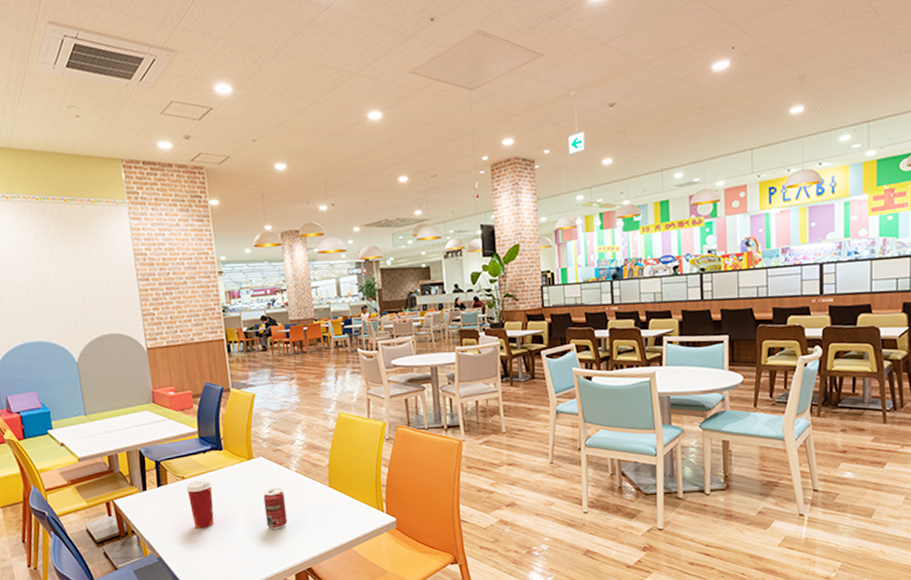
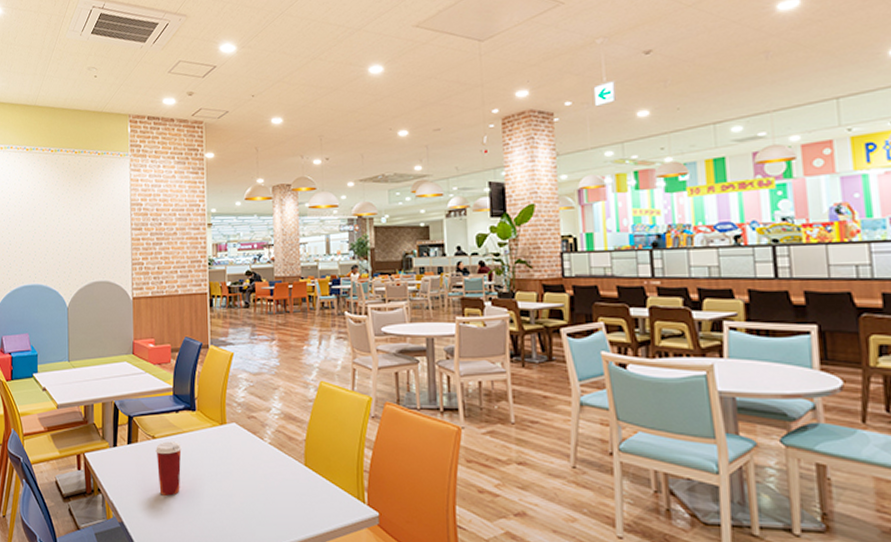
beverage can: present [263,487,288,530] -> none [233,459,257,508]

